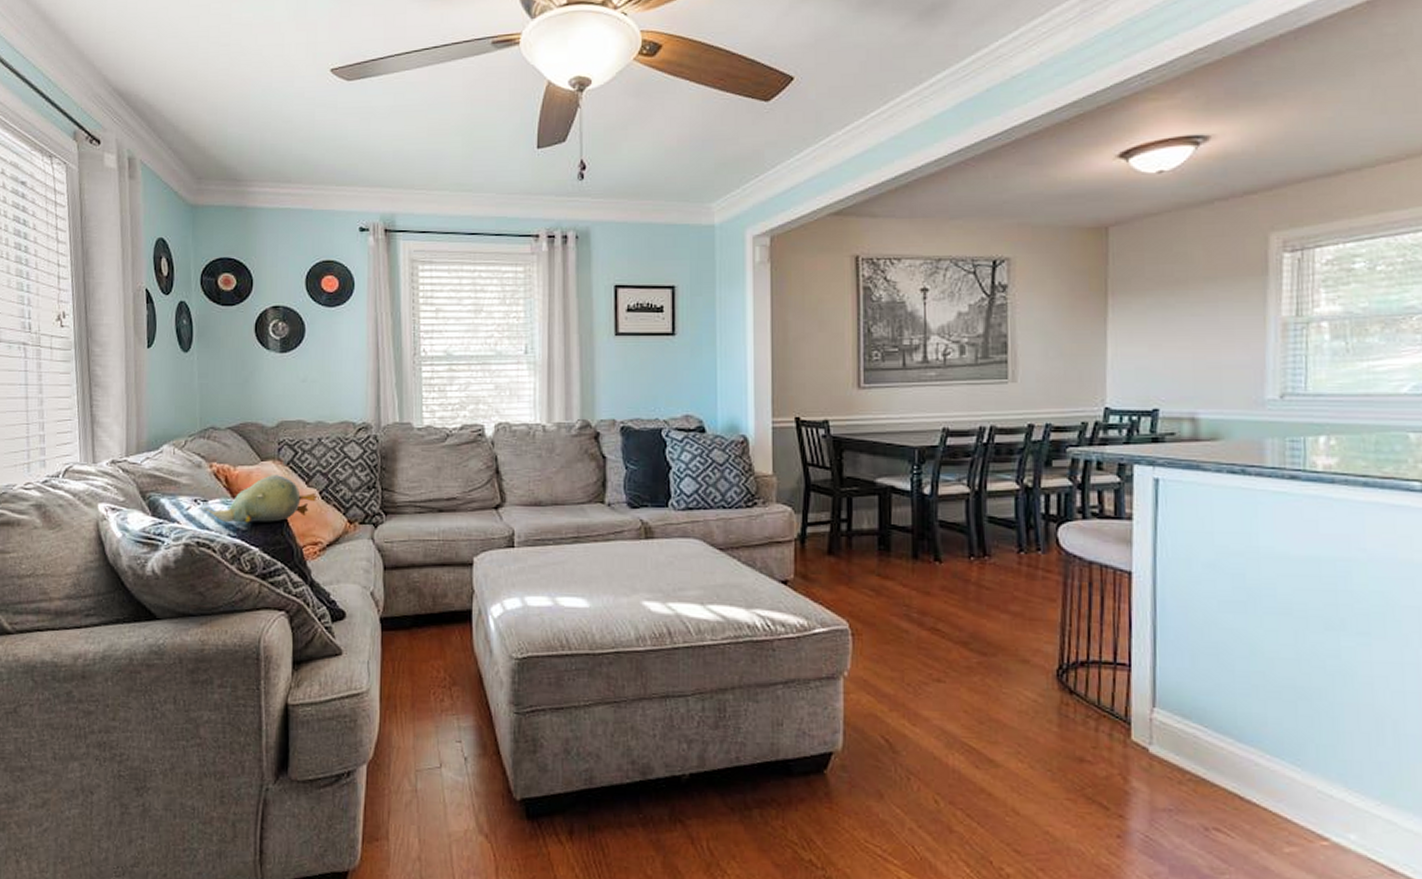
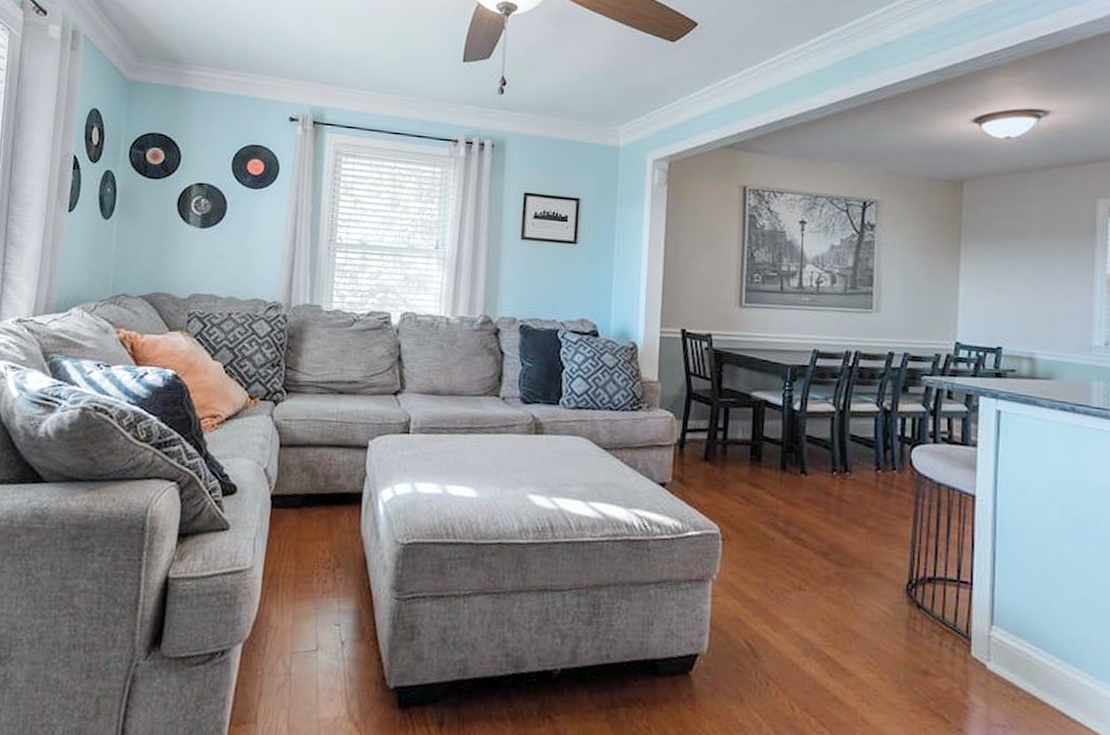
plush toy: present [204,475,318,523] -> none [106,345,222,392]

